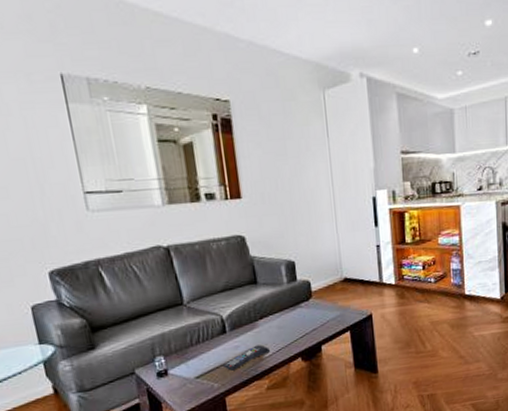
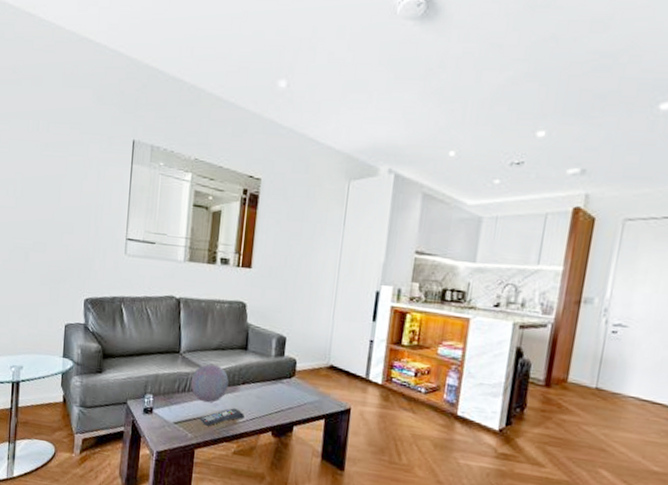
decorative ball: none [203,306,246,348] -> present [190,363,229,403]

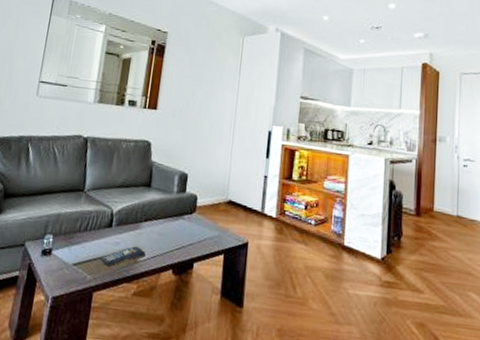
decorative ball: present [190,363,229,403] -> none [92,201,131,242]

